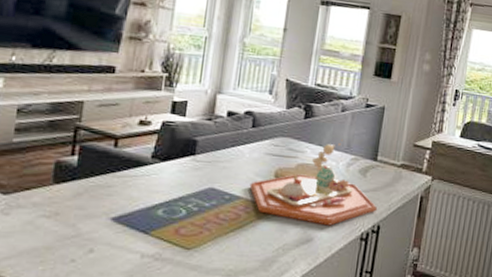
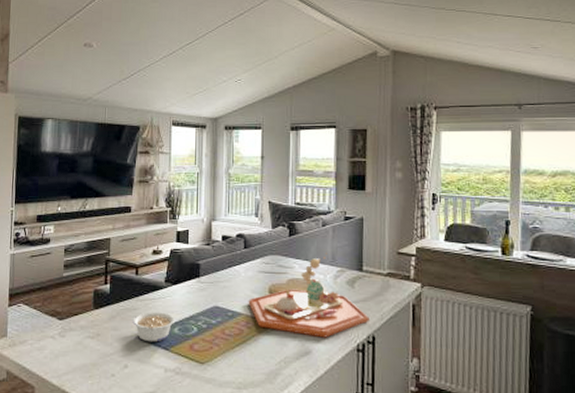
legume: none [104,190,161,225] -> present [132,312,176,342]

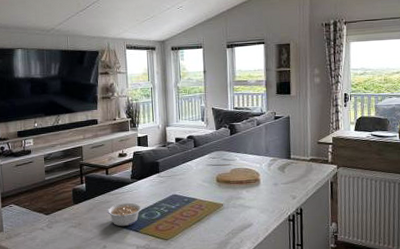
food tray: present [248,252,371,338] -> none [200,146,298,213]

